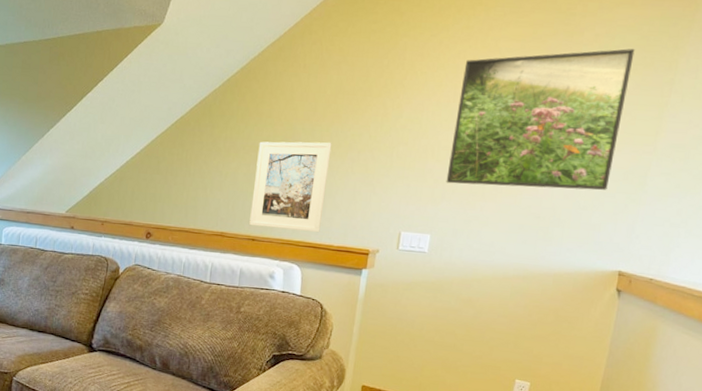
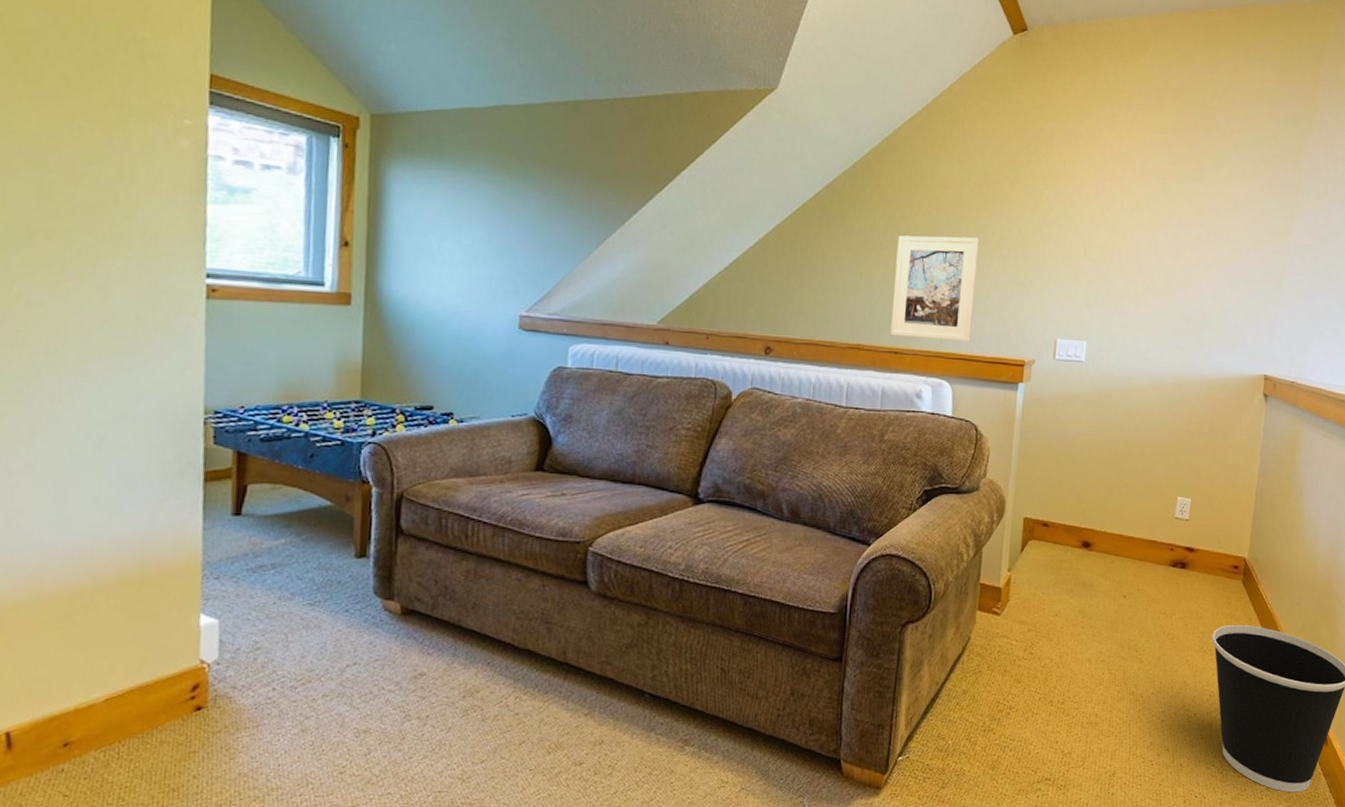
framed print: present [446,49,635,191] -> none [1099,146,1265,292]

